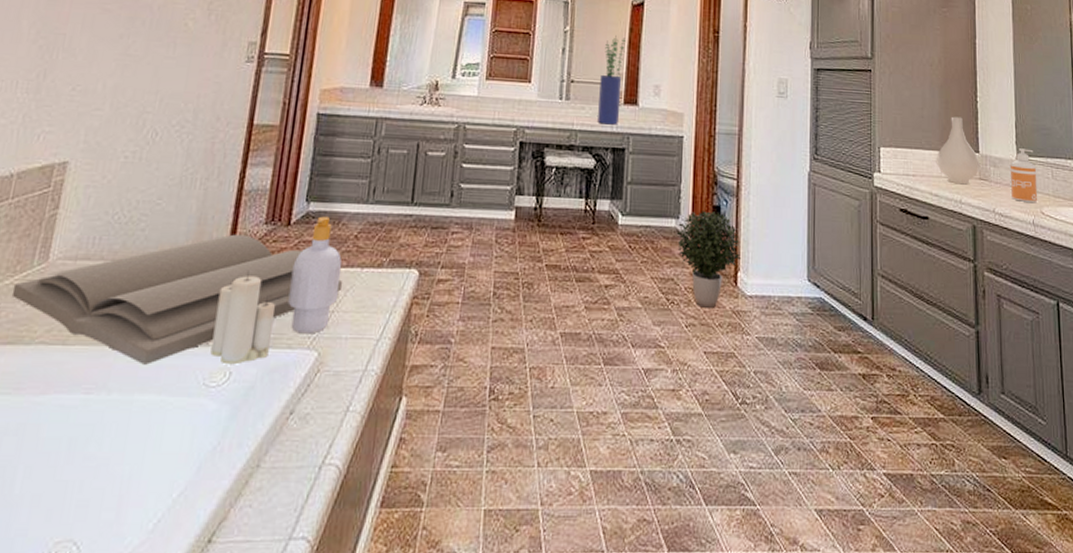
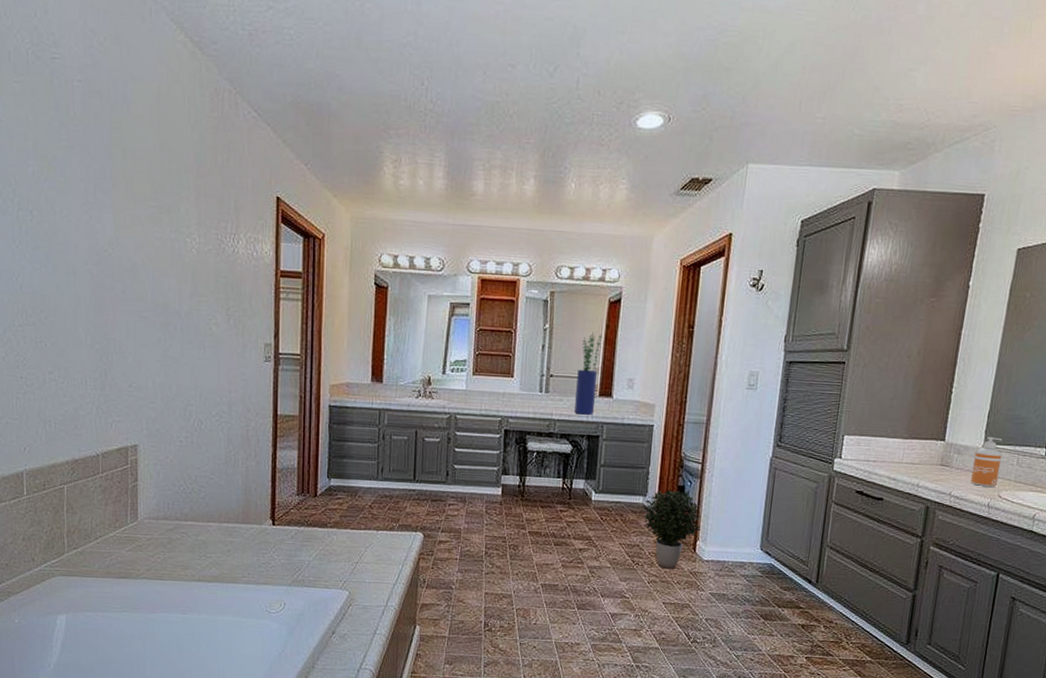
towel: present [11,234,343,365] -> none [116,502,363,596]
candle: present [210,271,275,365] -> none [268,531,312,599]
soap bottle: present [288,216,343,334] -> none [322,490,361,579]
vase: present [936,116,981,185] -> none [898,406,945,470]

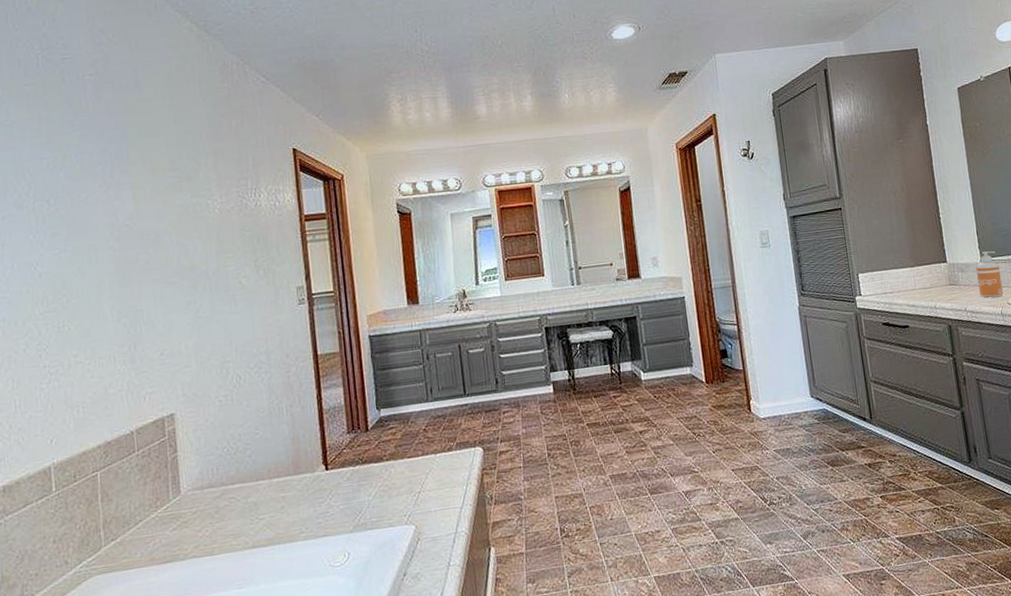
vase: present [574,332,602,415] -> none [602,221,627,300]
potted plant: present [643,490,702,569] -> none [692,355,752,435]

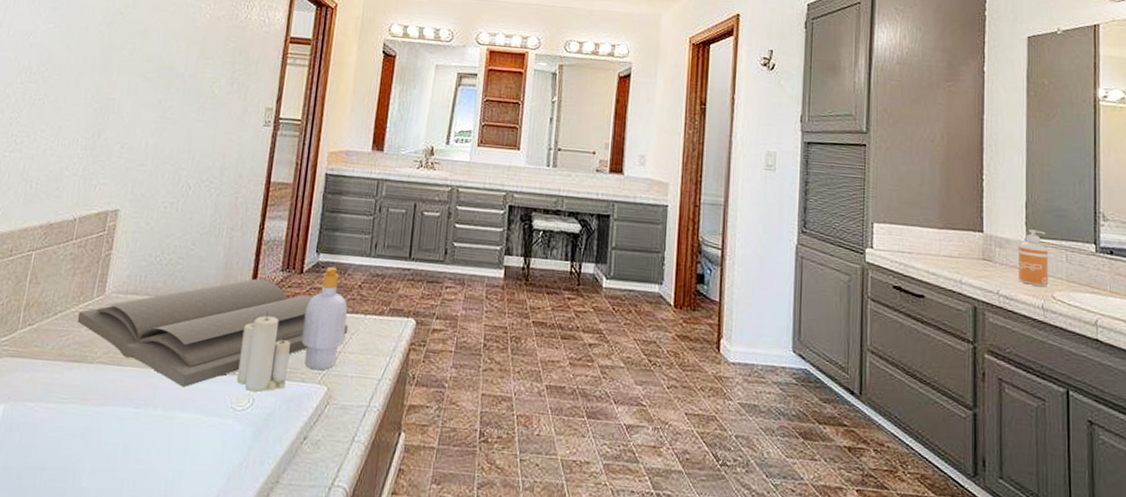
towel: none [159,445,423,560] -> present [77,278,349,387]
candle: none [324,473,376,548] -> present [236,312,290,393]
soap bottle: none [378,418,421,514] -> present [301,266,348,371]

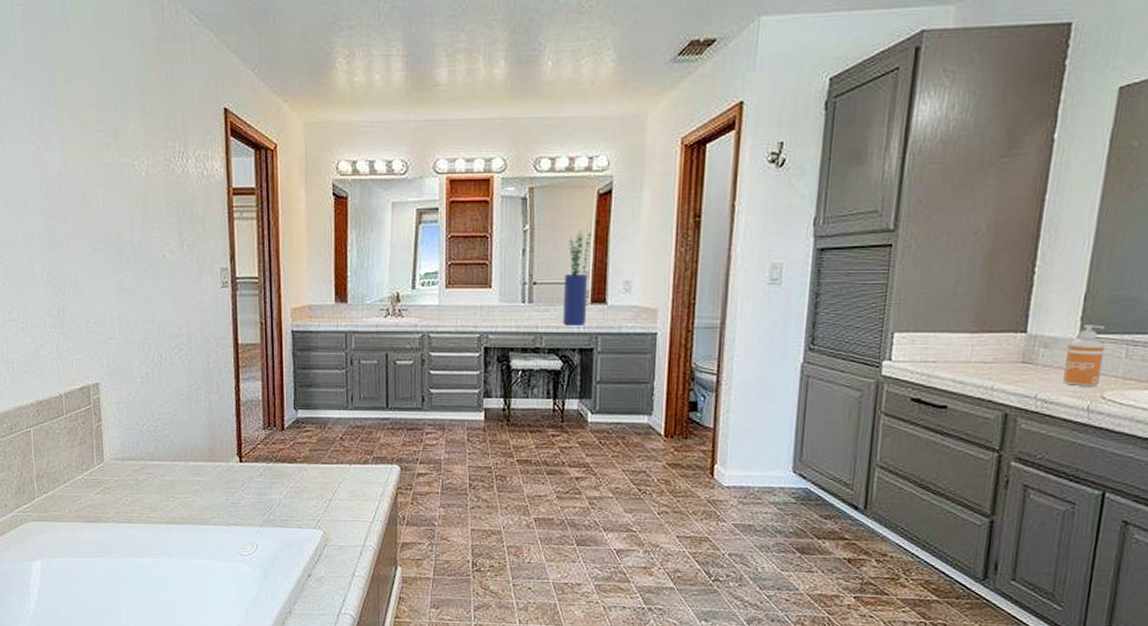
towel: present [77,278,349,387] -> none [84,438,336,538]
candle: present [236,312,290,393] -> none [237,468,284,540]
soap bottle: present [301,266,348,371] -> none [292,421,334,517]
vase: none [583,106,612,192] -> present [563,230,592,325]

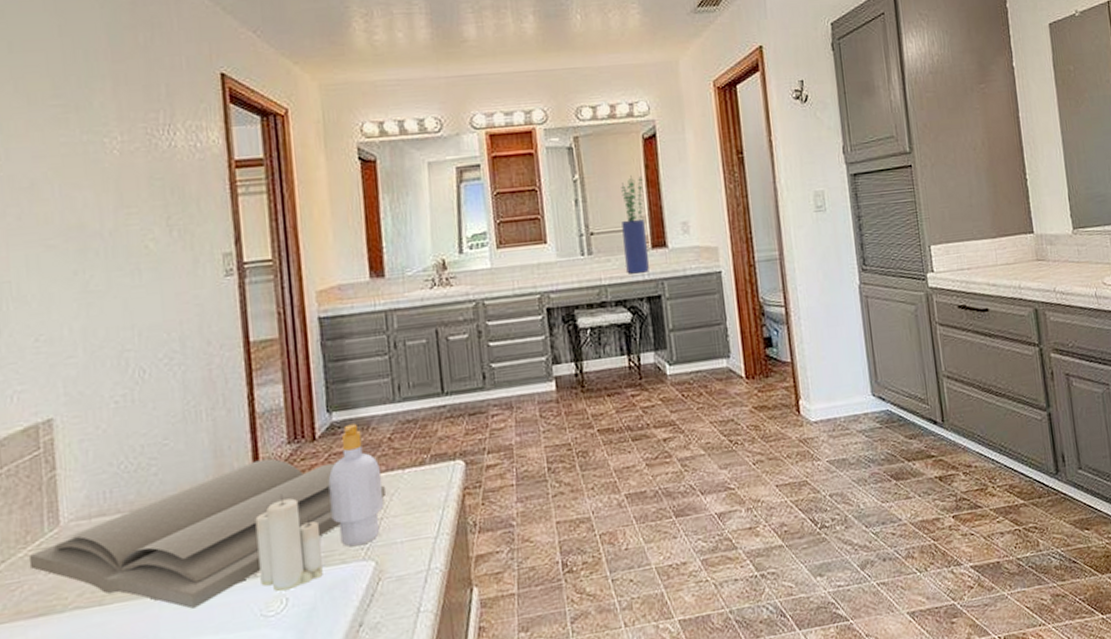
towel: none [84,438,336,538] -> present [28,458,387,609]
candle: none [237,468,284,540] -> present [255,495,323,593]
soap bottle: none [292,421,334,517] -> present [328,423,384,547]
soap dispenser: present [1063,325,1106,386] -> none [1067,220,1099,276]

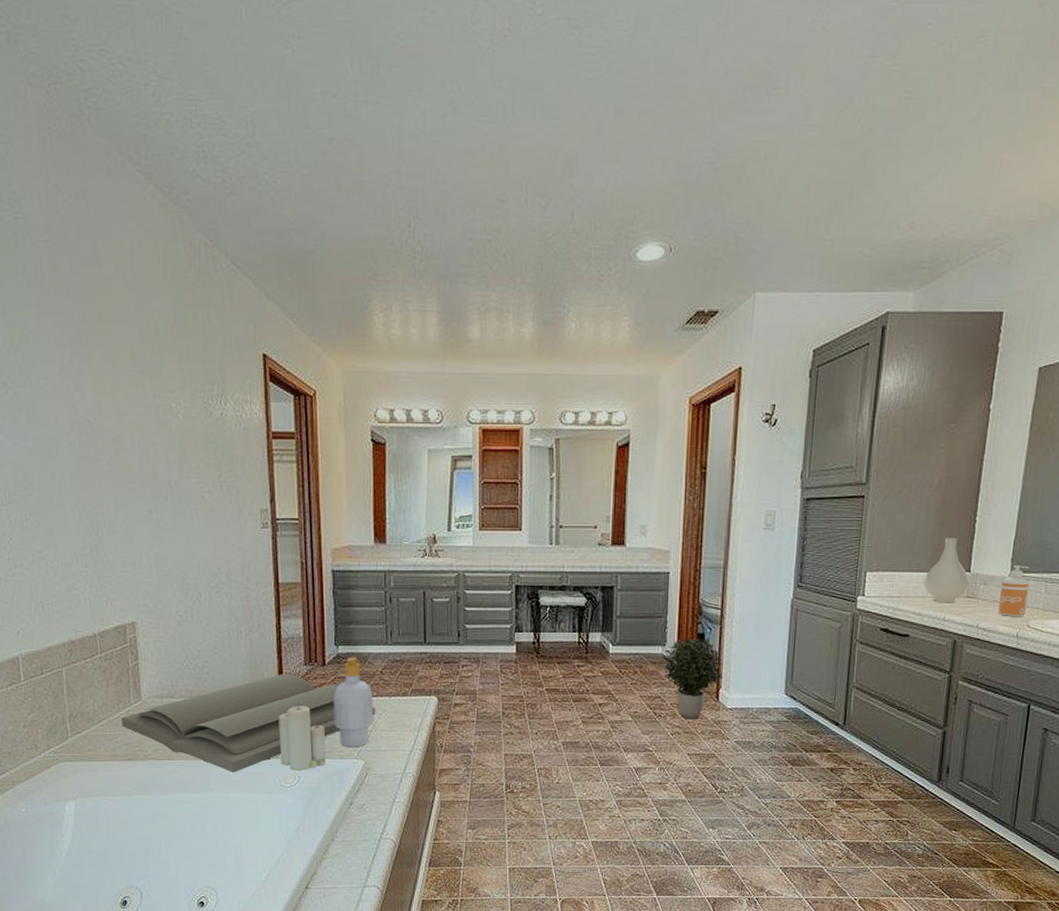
vase: present [621,176,650,274] -> none [587,479,612,565]
potted plant: none [729,343,801,443] -> present [663,638,724,719]
vase: none [989,198,1037,270] -> present [923,537,970,603]
soap dispenser: none [1067,220,1099,276] -> present [998,565,1030,616]

